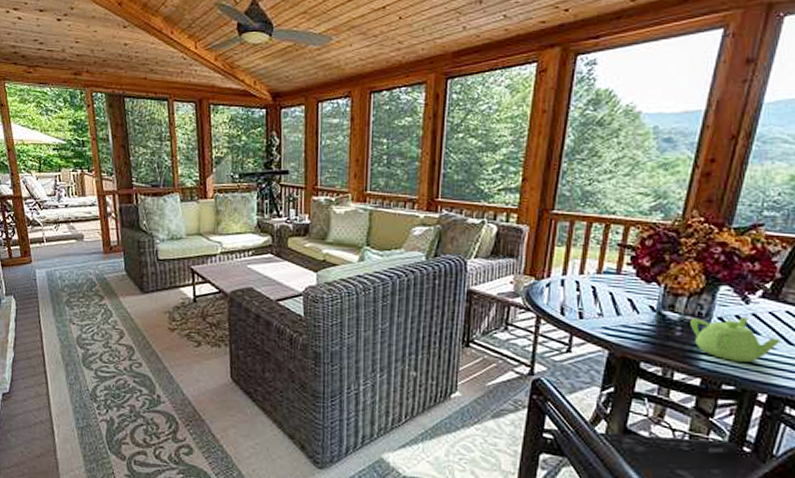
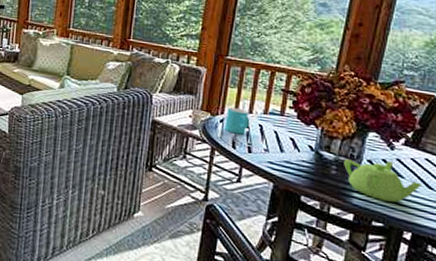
cup: none [552,268,581,299] -> present [225,106,250,135]

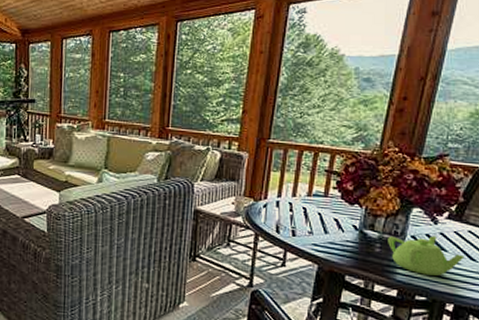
cup: present [225,106,250,135] -> none [268,191,294,219]

